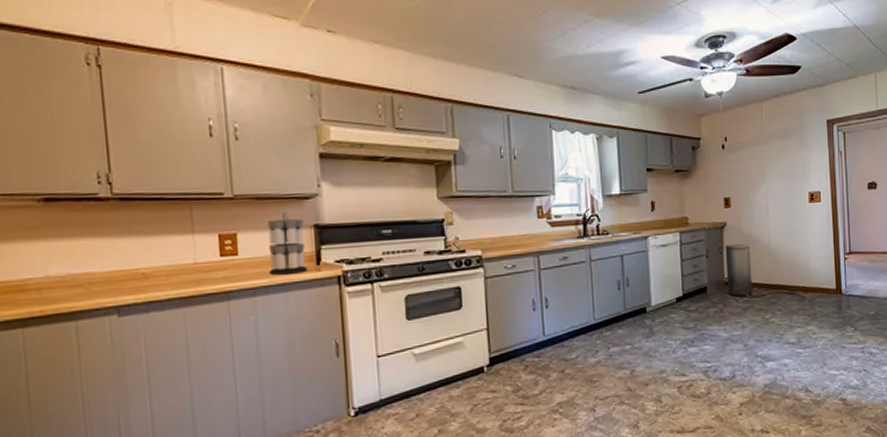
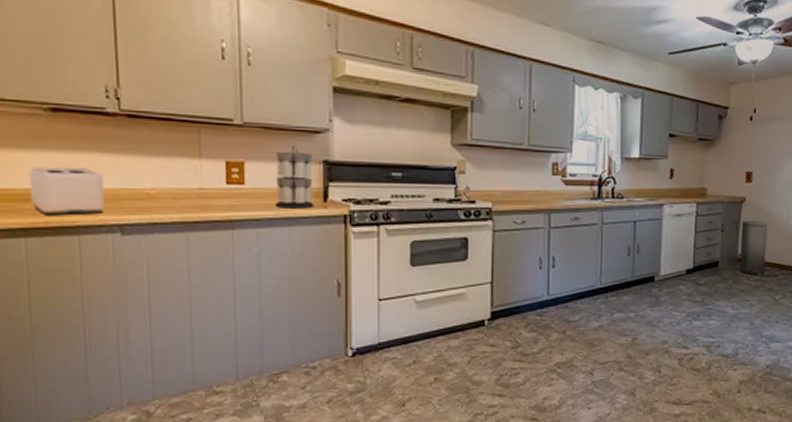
toaster: none [23,254,100,305] -> present [28,167,104,216]

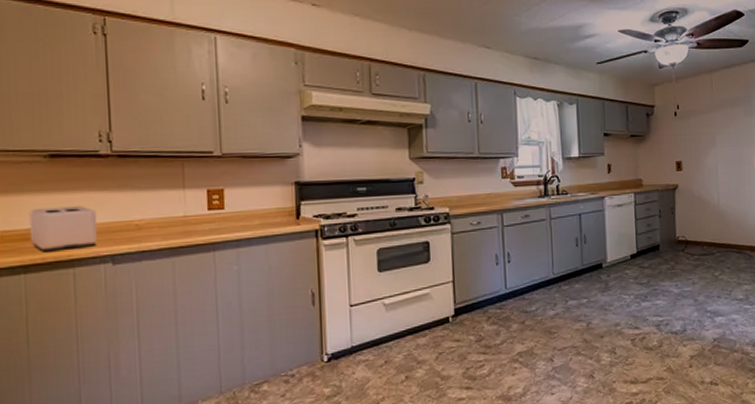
spice rack: present [276,144,313,209] -> none [252,170,287,228]
pedal bin: present [739,220,768,276] -> none [676,204,703,256]

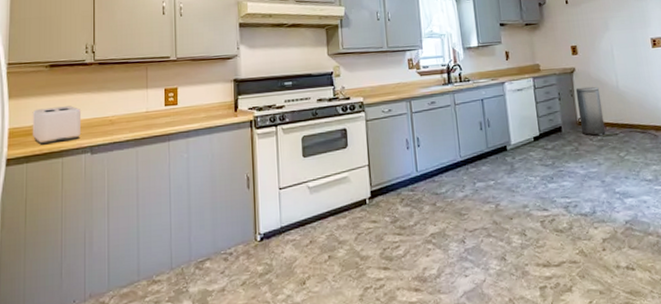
pedal bin: none [676,204,703,256] -> present [575,86,606,137]

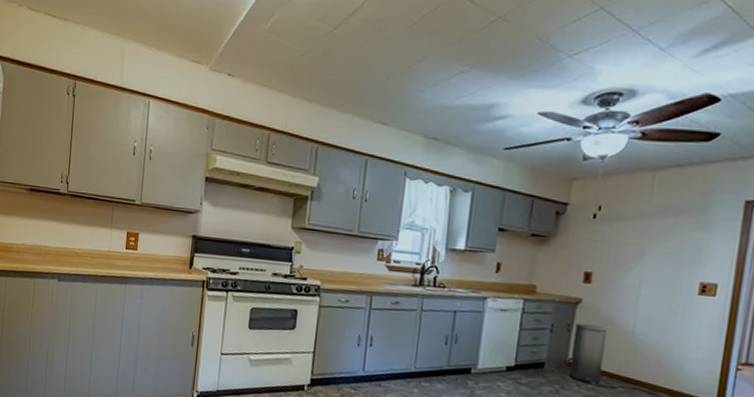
toaster: present [32,106,80,145] -> none [11,228,52,265]

